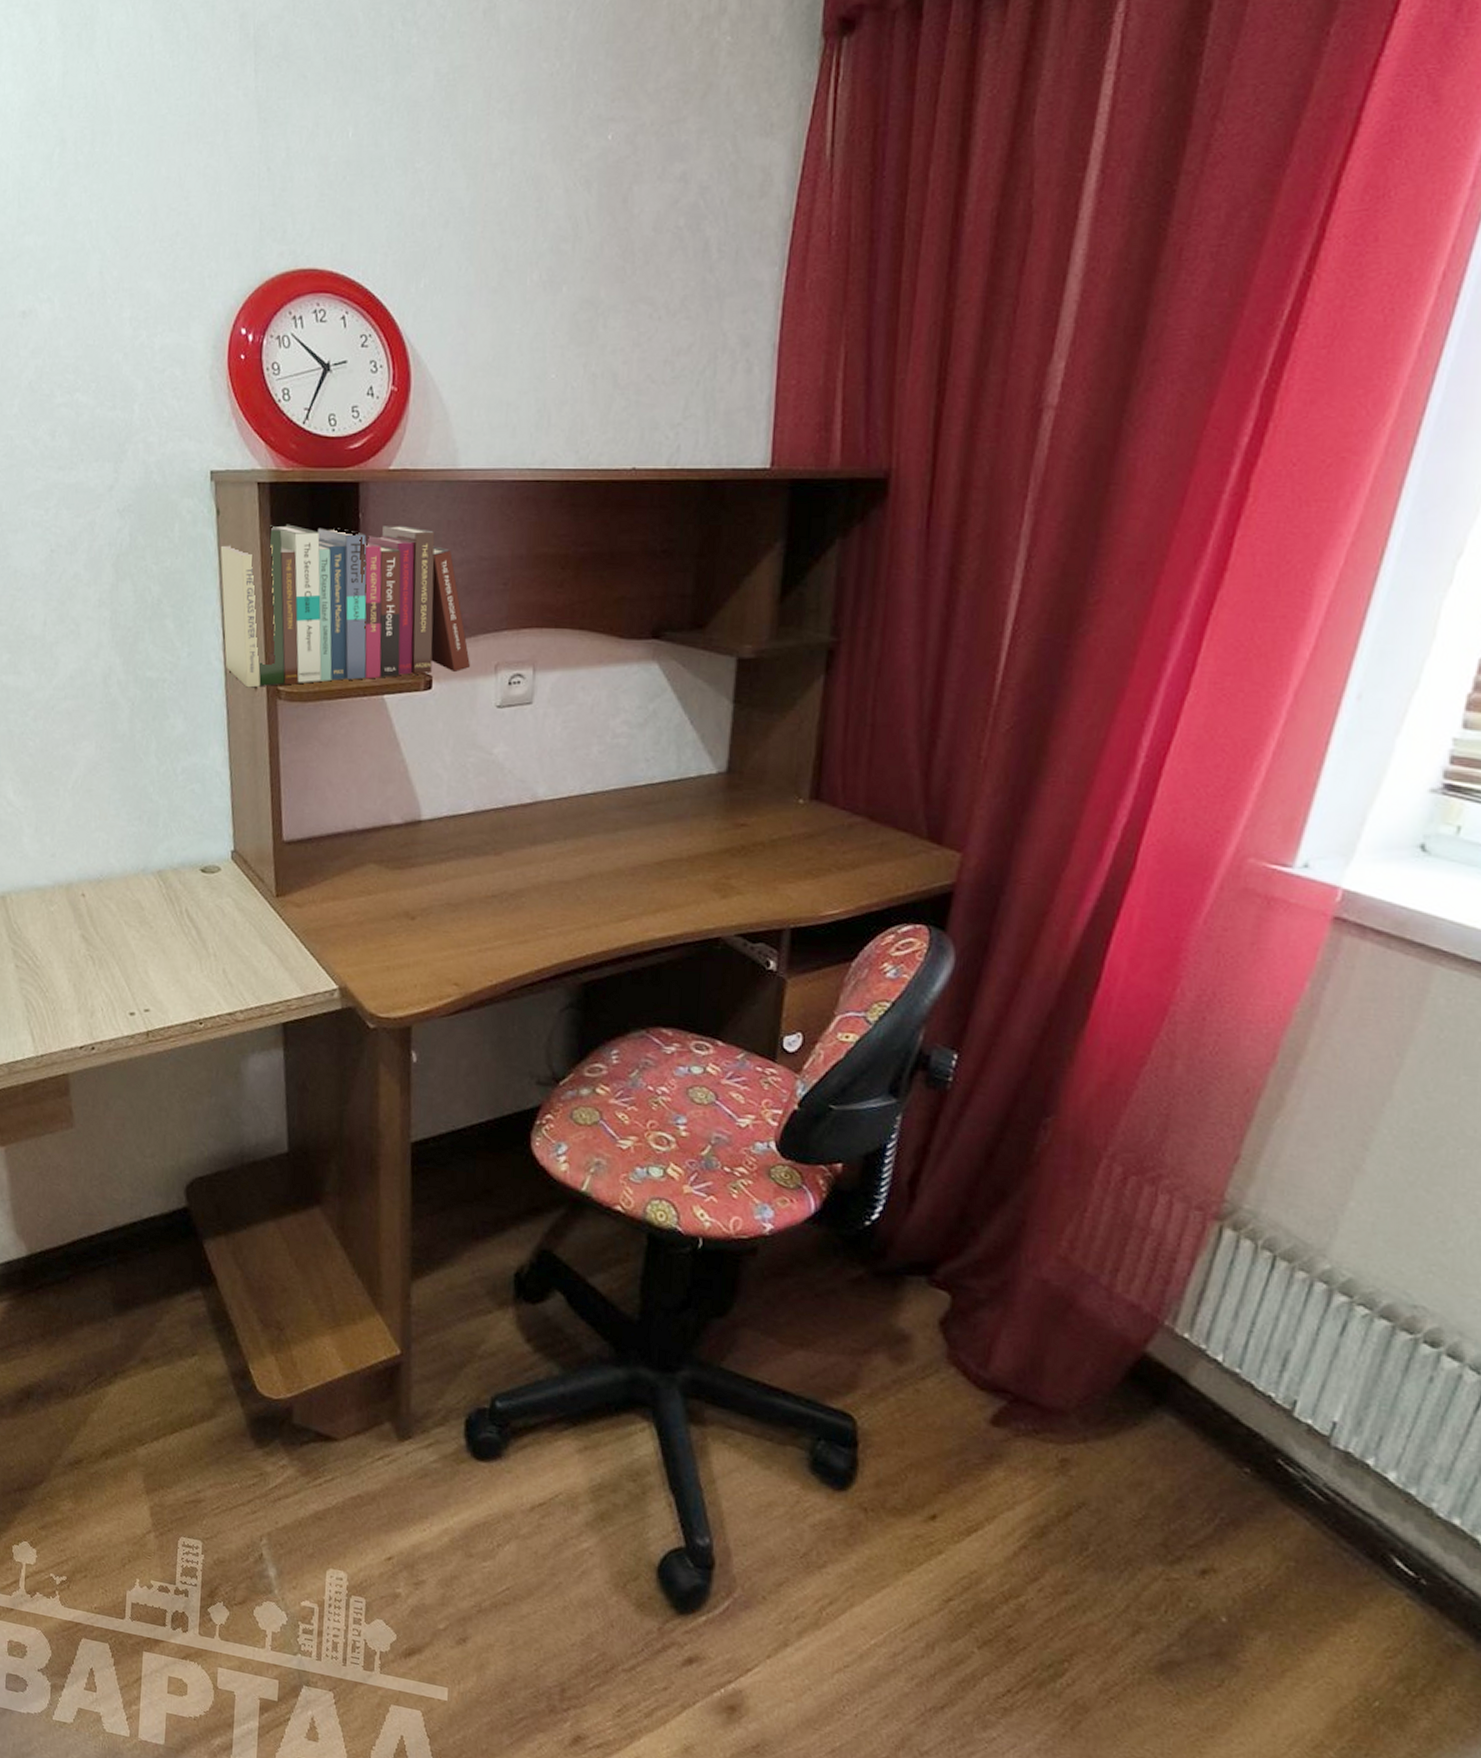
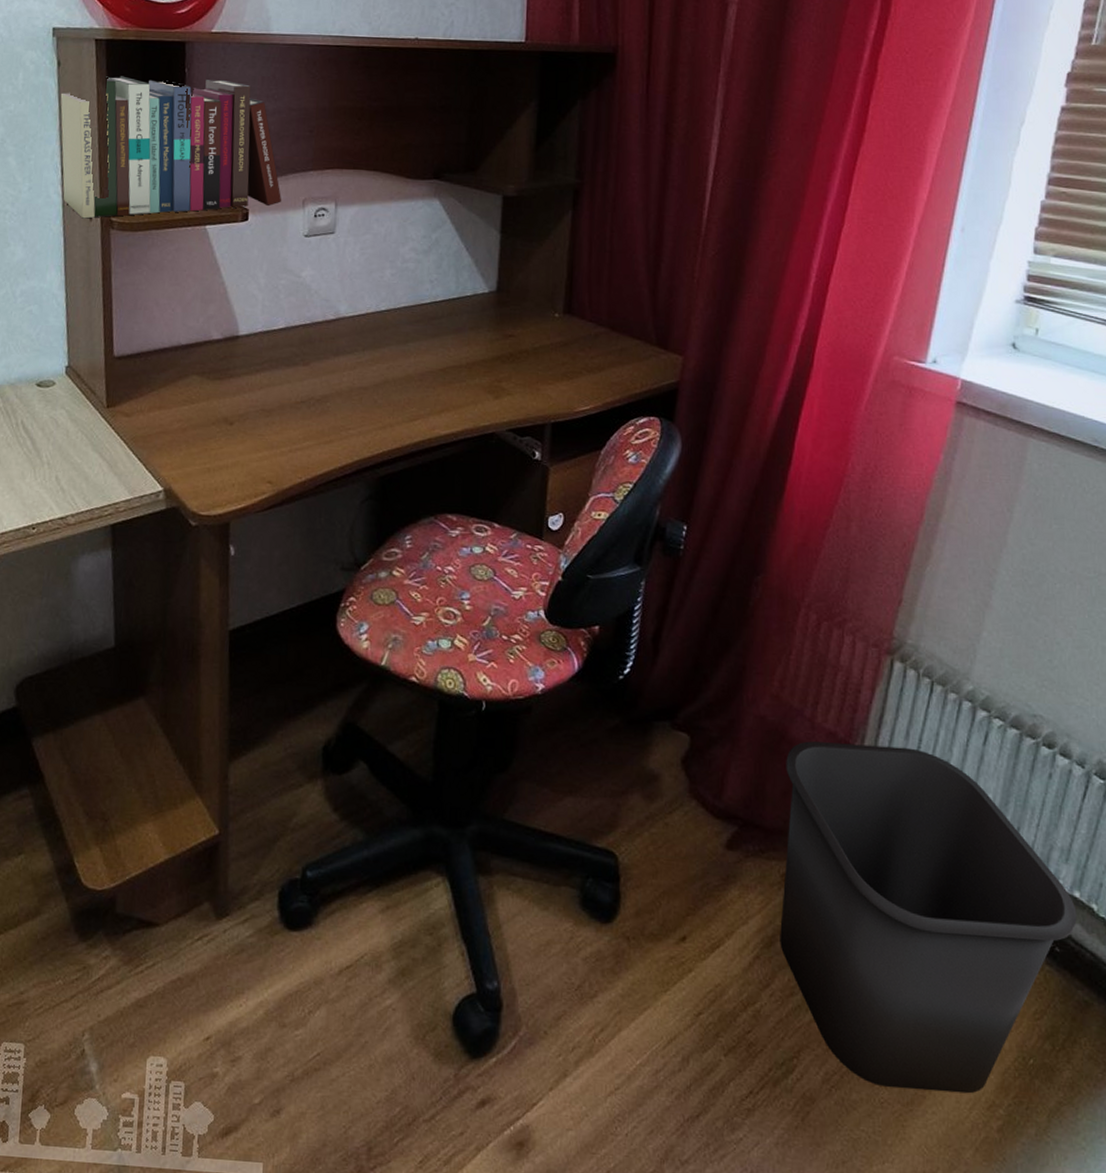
waste bin: none [1054,1312,1455,1729] -> present [780,741,1077,1094]

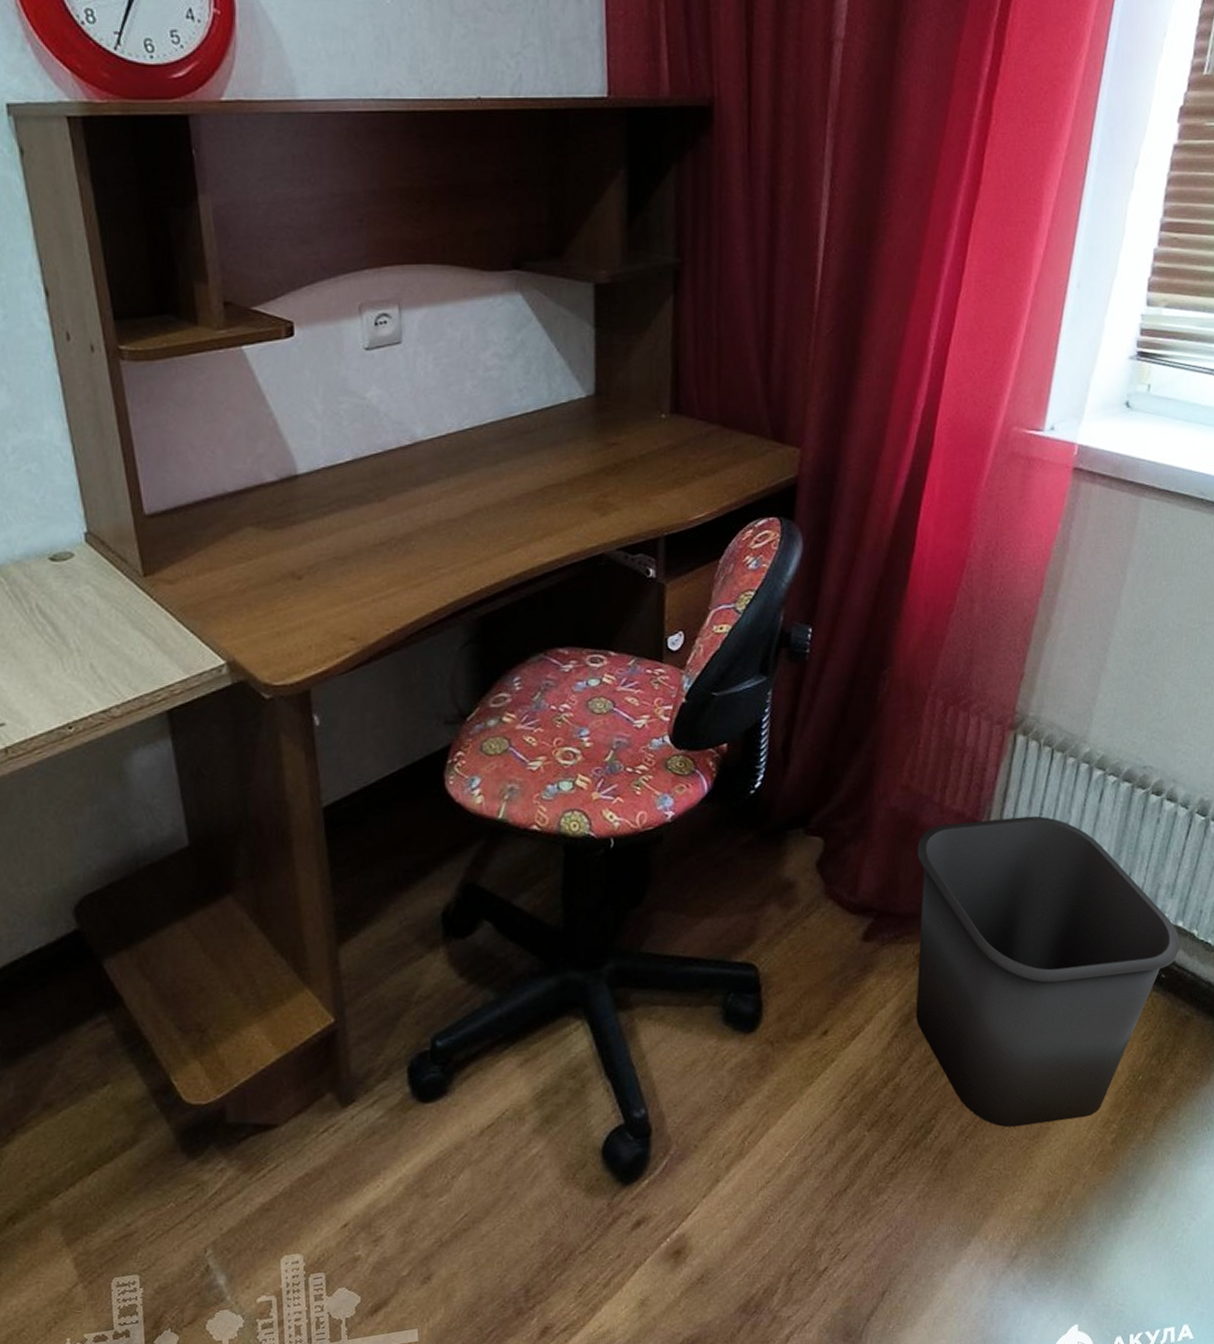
books: present [60,76,282,219] -> none [29,161,334,350]

